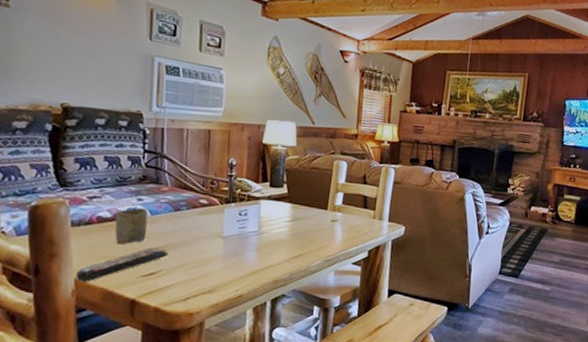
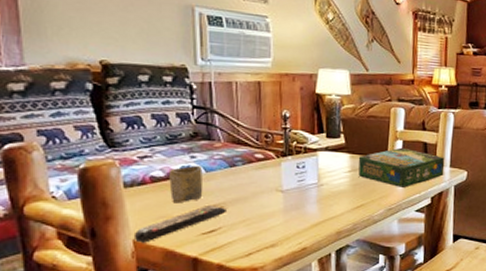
board game: none [298,199,383,240] -> present [358,147,445,187]

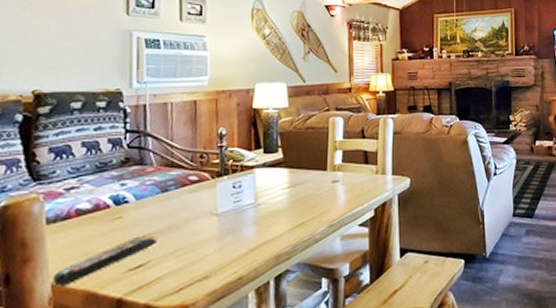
cup: present [169,165,204,204] -> none [95,193,133,238]
board game: present [358,147,445,187] -> none [297,158,387,201]

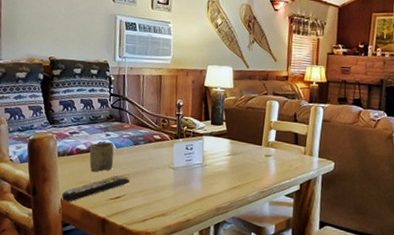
cup: none [95,193,133,238] -> present [89,141,114,172]

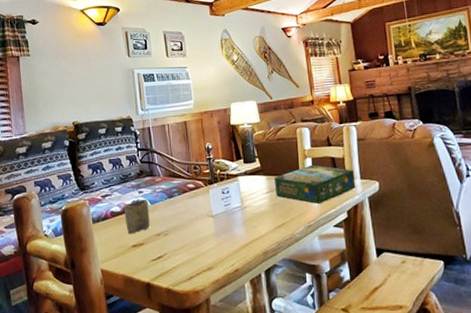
remote control: present [61,176,131,202] -> none [101,234,170,271]
board game: none [236,136,314,173] -> present [274,164,356,204]

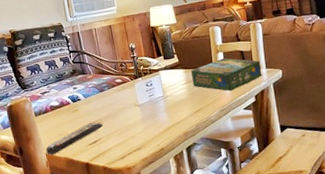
remote control: none [101,234,170,271] -> present [45,122,104,155]
cup: present [124,198,150,234] -> none [62,93,86,124]

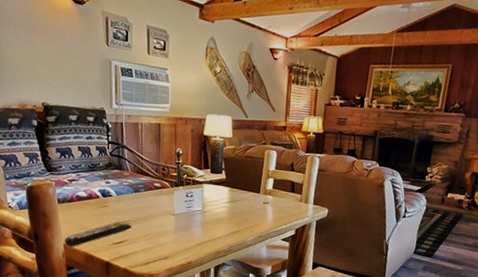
board game: present [190,58,262,91] -> none [235,184,309,219]

